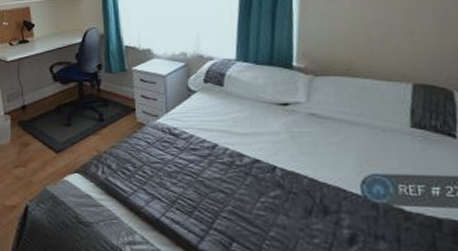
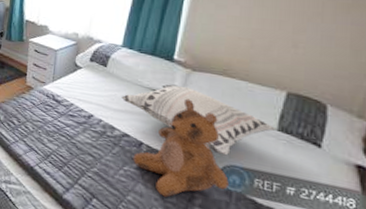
decorative pillow: none [245,94,410,165] -> present [121,84,276,156]
teddy bear: none [268,108,374,225] -> present [133,98,229,197]

